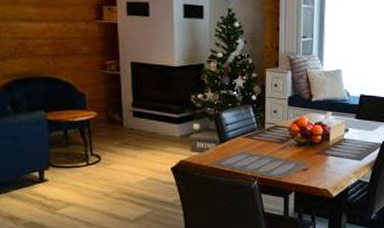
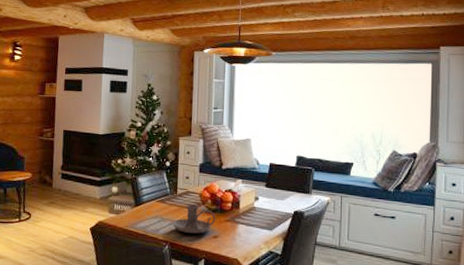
candle holder: none [261,138,306,167] -> present [172,204,216,234]

